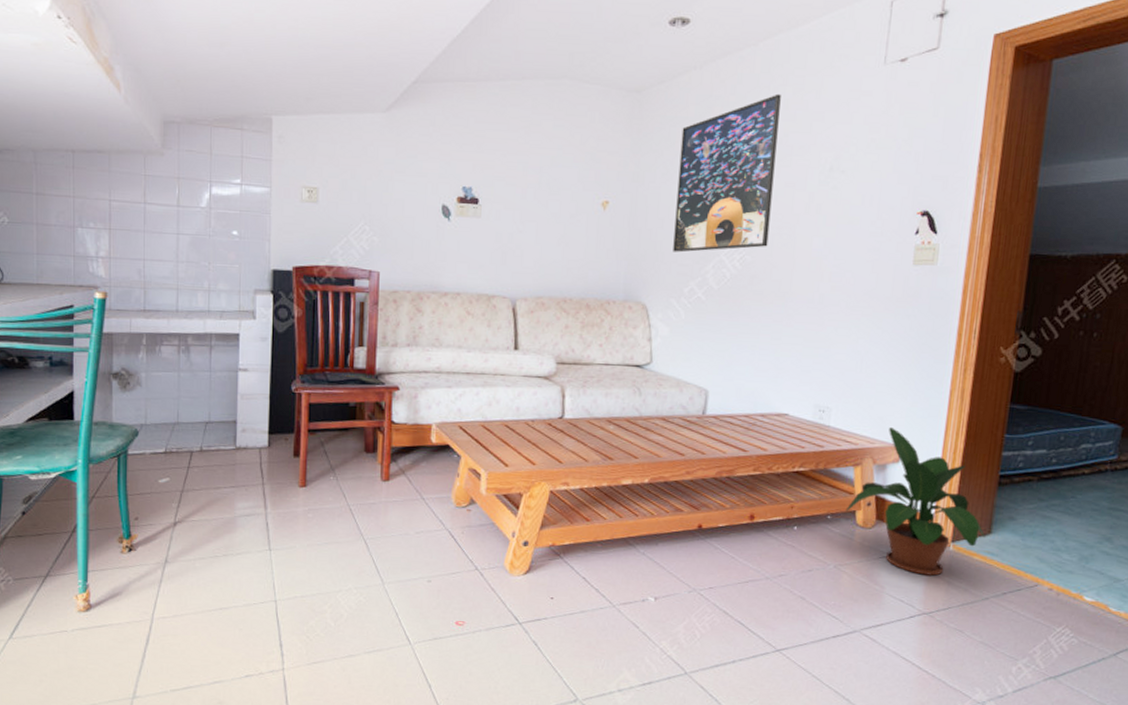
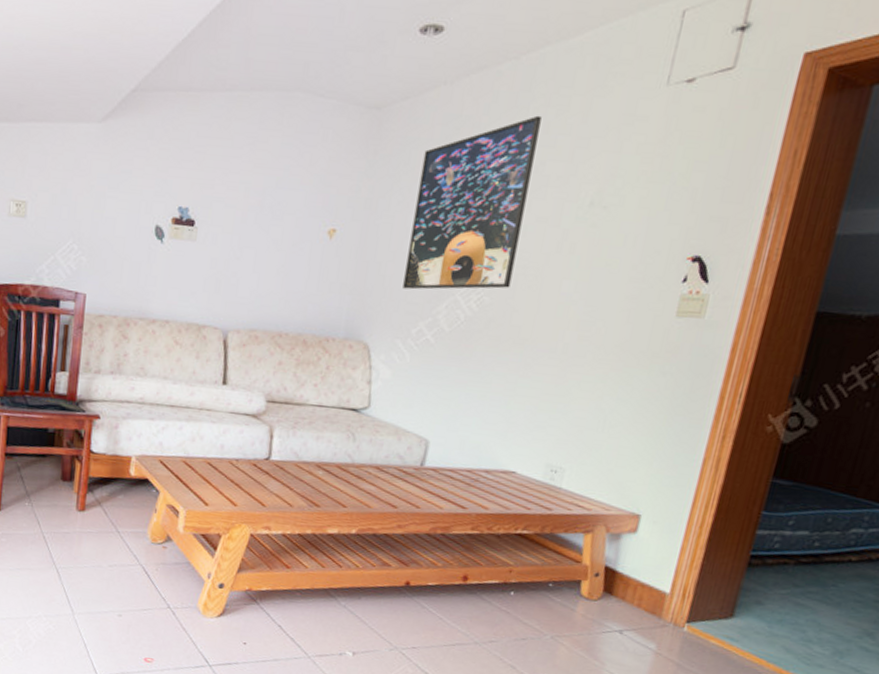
potted plant: present [845,427,986,576] -> none [569,494,726,657]

